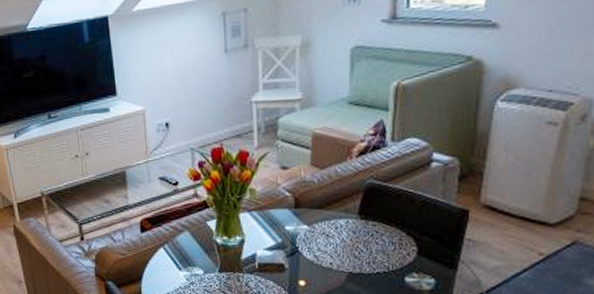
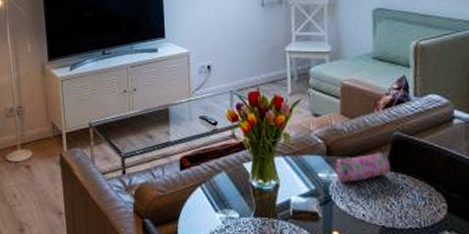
pencil case: none [303,201,361,233] -> present [335,152,391,182]

